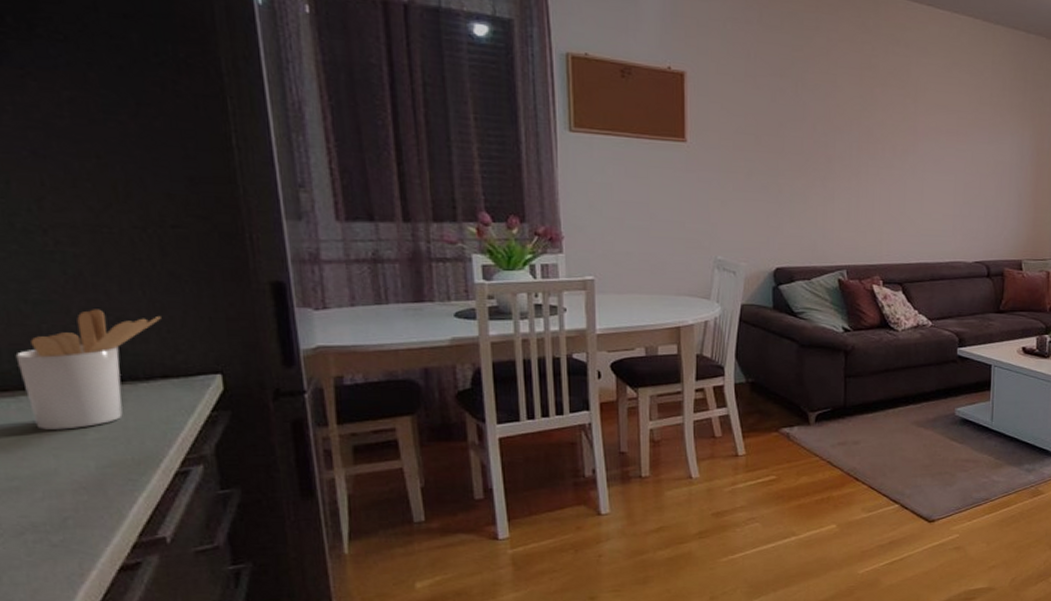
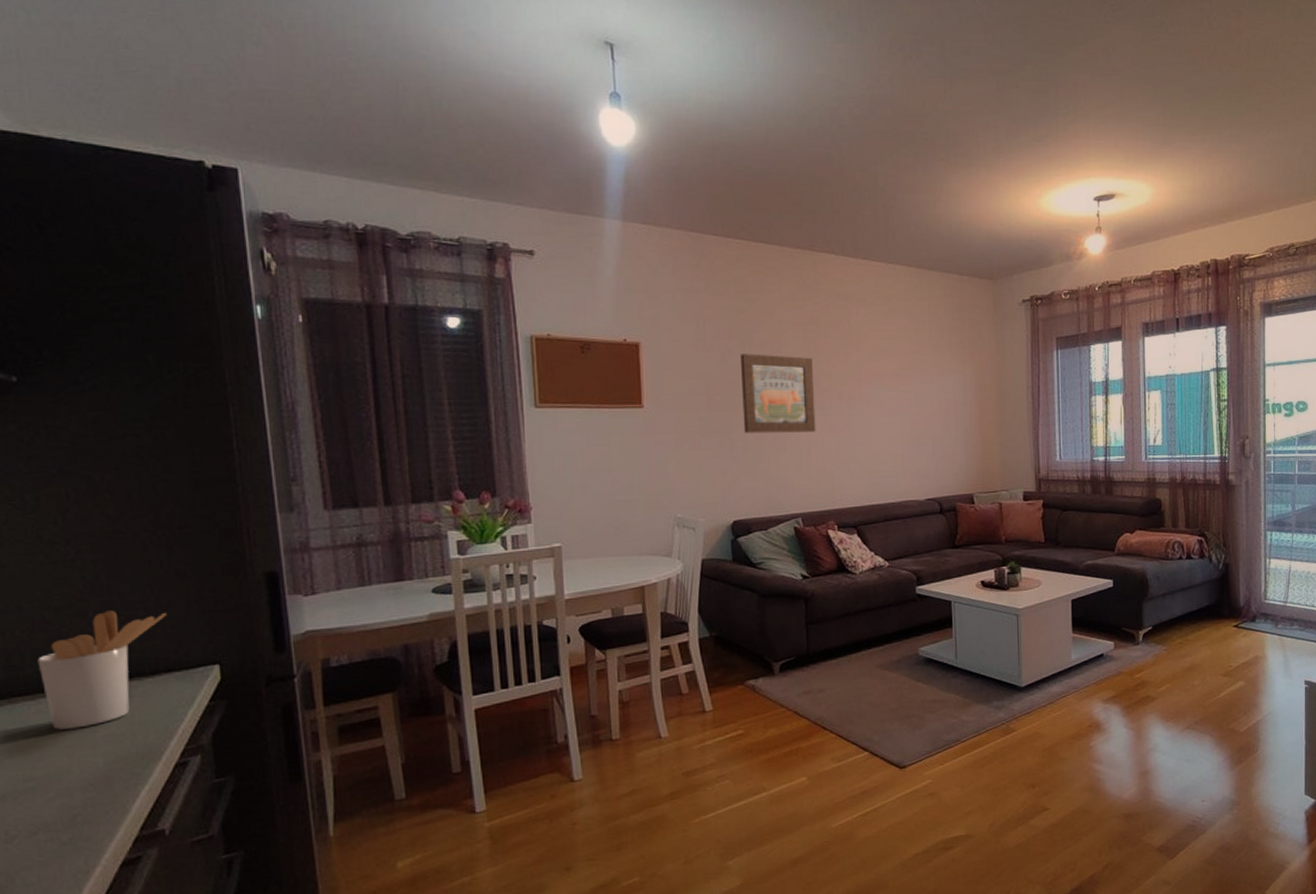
wall art: none [791,94,868,184] -> present [741,354,816,434]

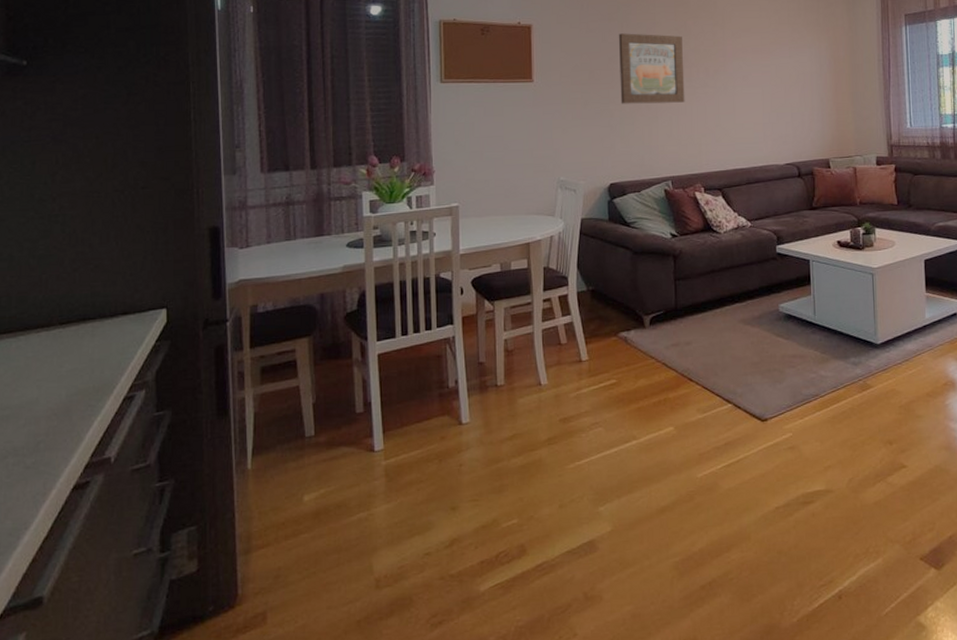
utensil holder: present [37,610,167,730] -> none [21,259,127,364]

